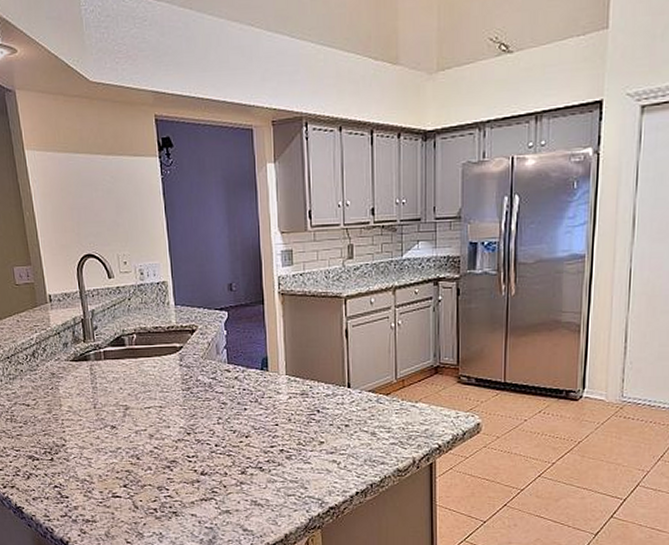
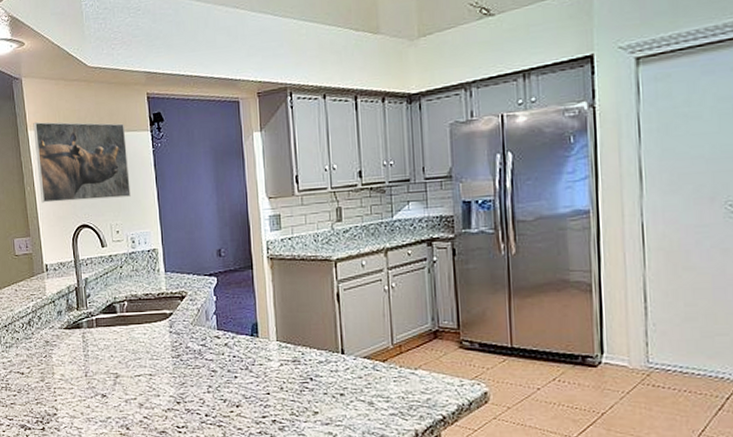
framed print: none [30,140,139,230] -> present [33,121,131,203]

